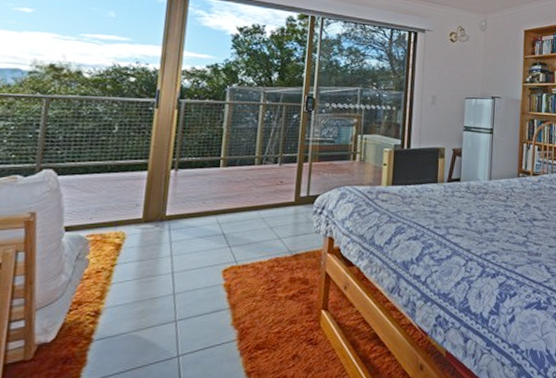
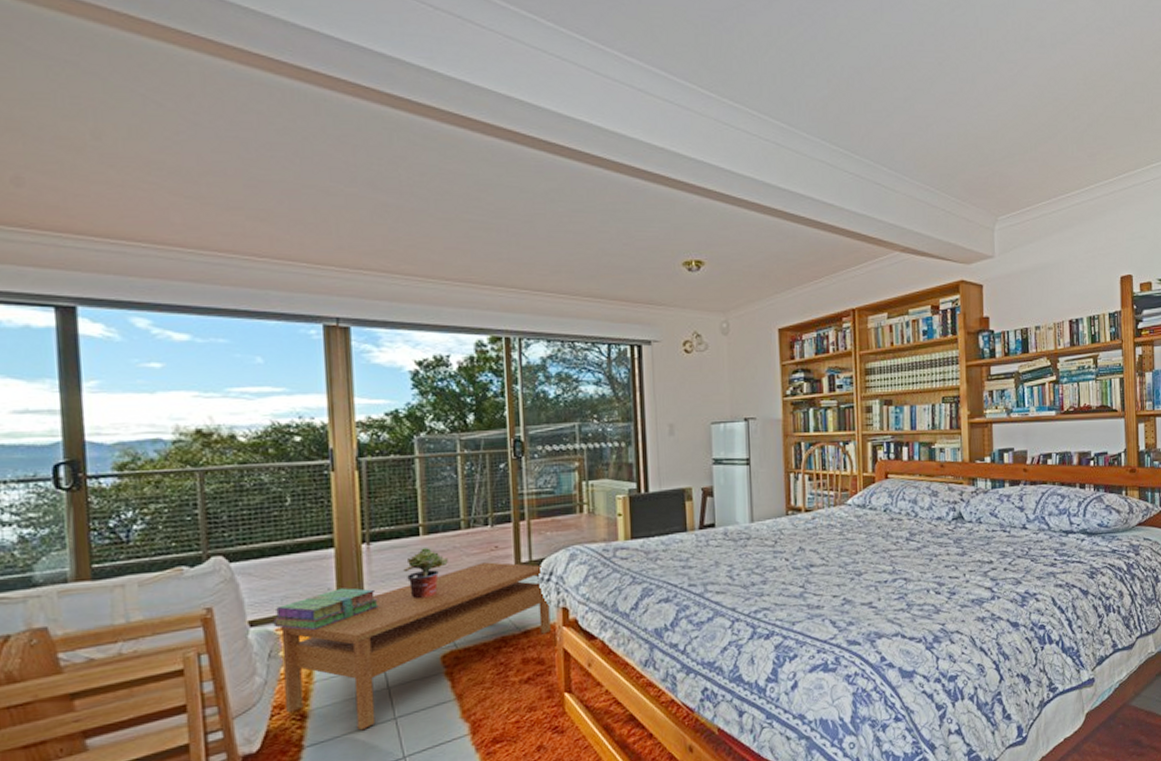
coffee table: none [83,194,319,330] -> present [281,562,551,731]
stack of books: none [85,205,177,238] -> present [273,588,379,630]
potted plant: none [202,178,240,220] -> present [403,548,448,599]

